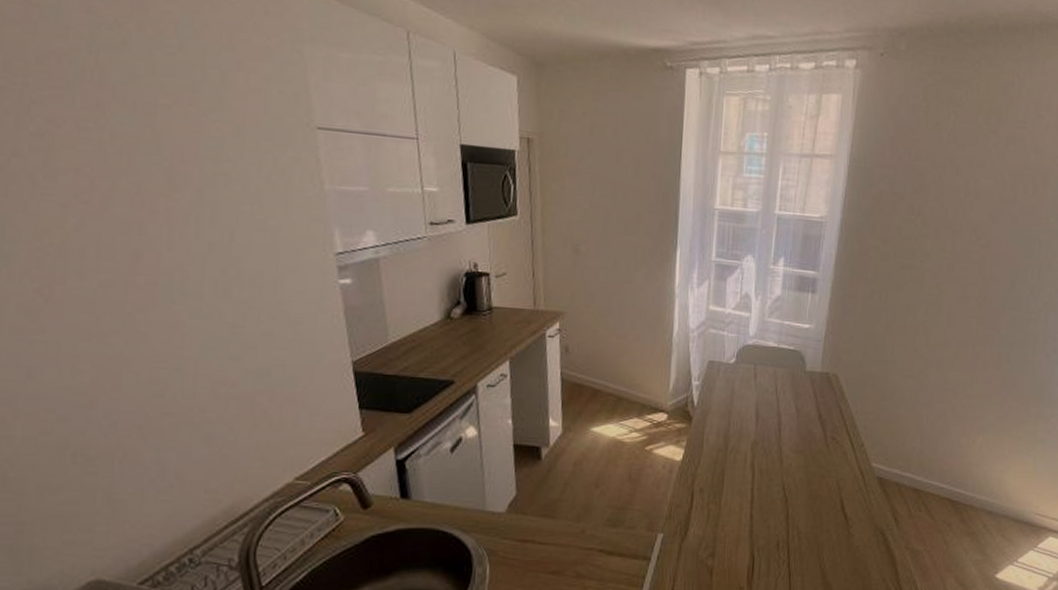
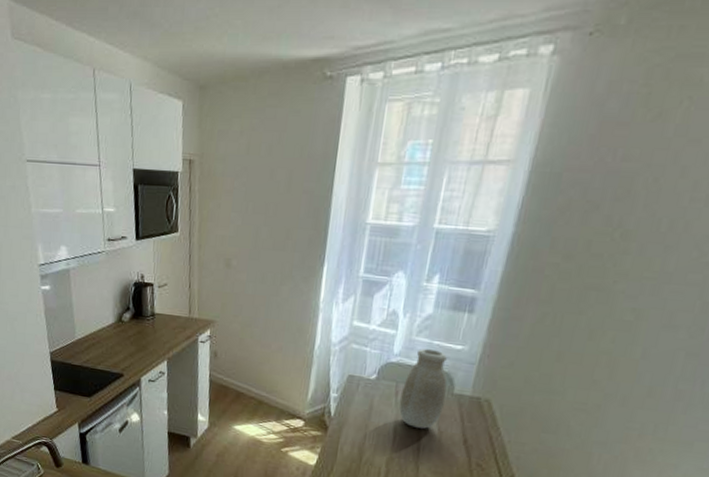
vase: none [758,329,800,409] -> present [399,348,447,429]

